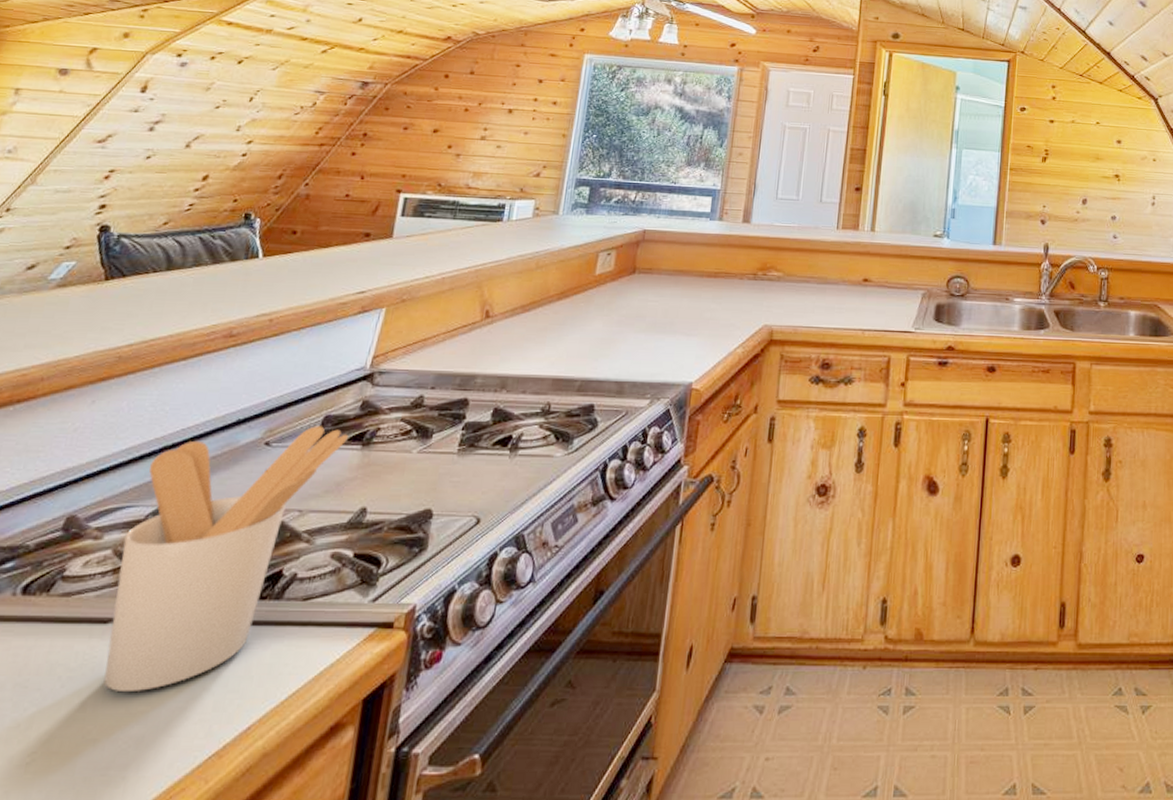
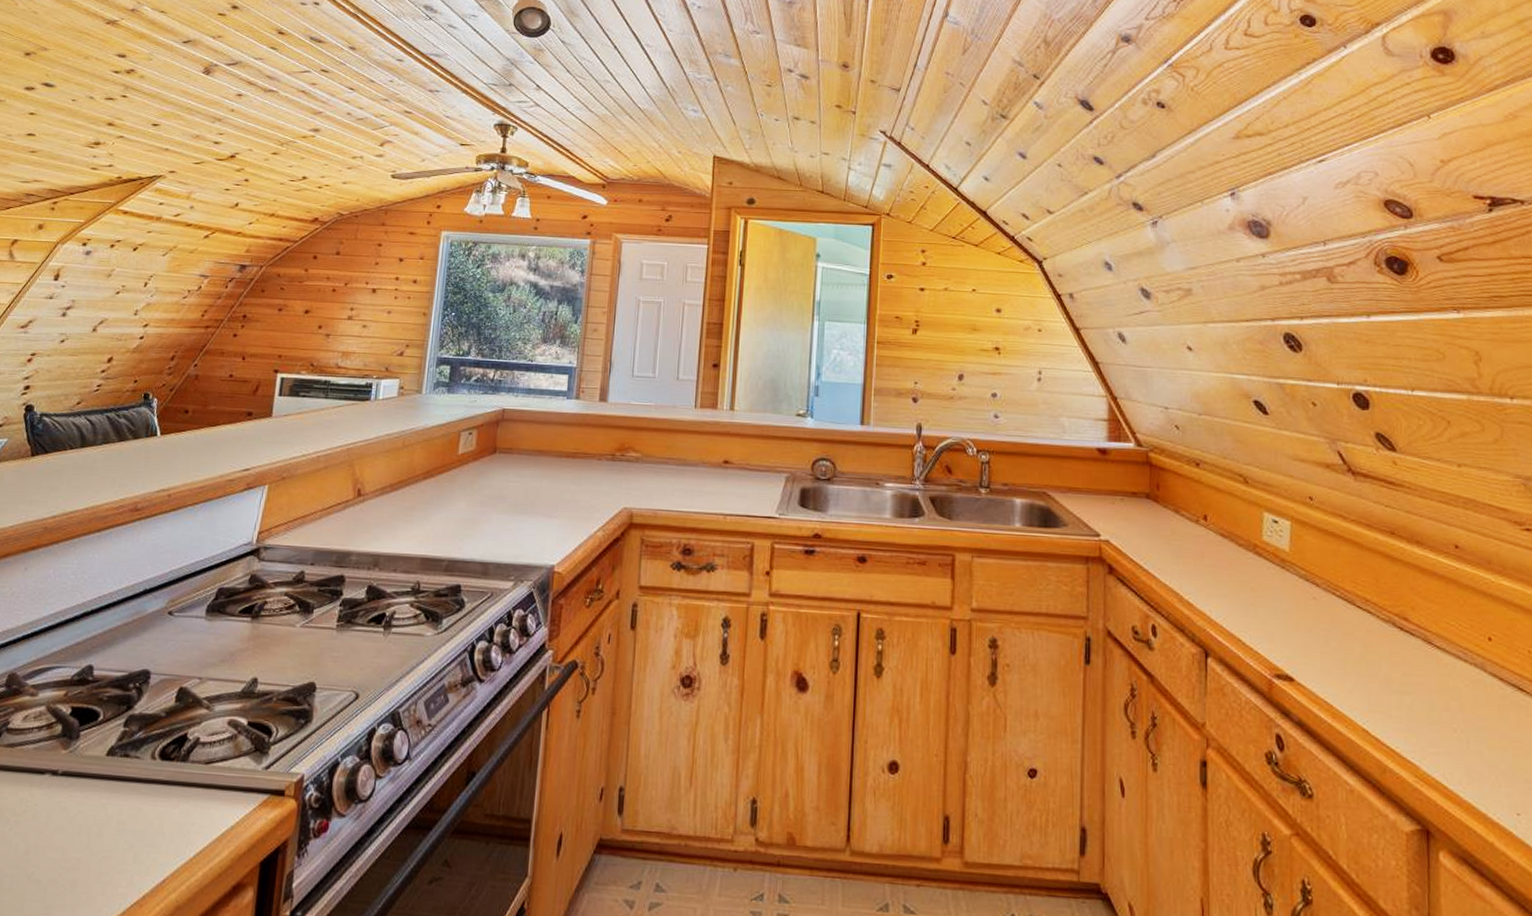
utensil holder: present [103,426,348,693] -> none [43,597,239,839]

